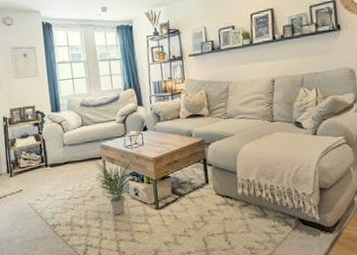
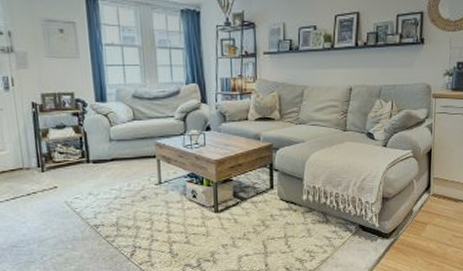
potted plant: present [94,157,134,215] -> none [146,158,193,217]

